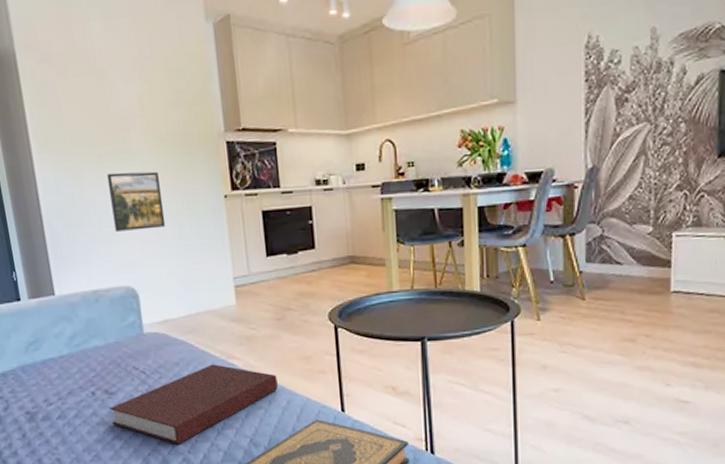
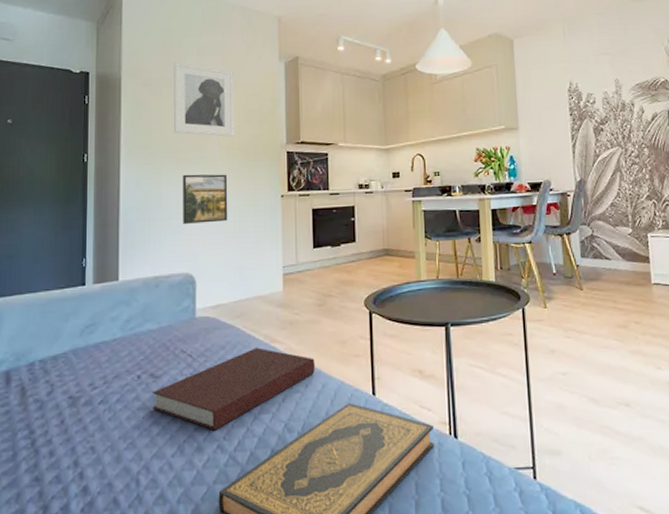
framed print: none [75,29,161,125] -> present [173,62,234,137]

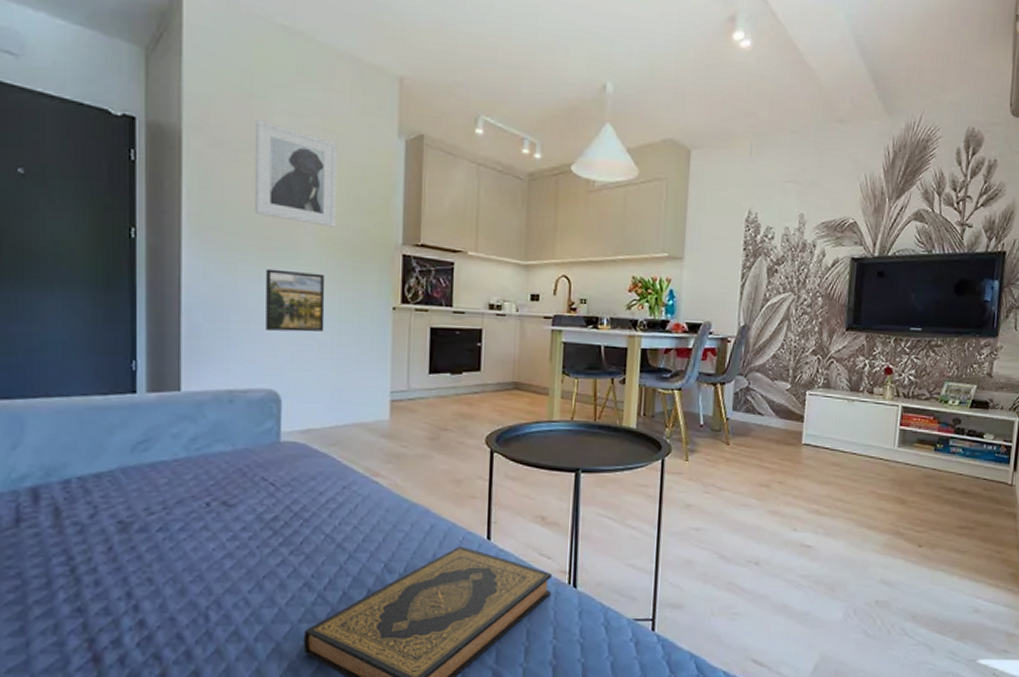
notebook: present [152,347,315,430] -> none [225,480,423,567]

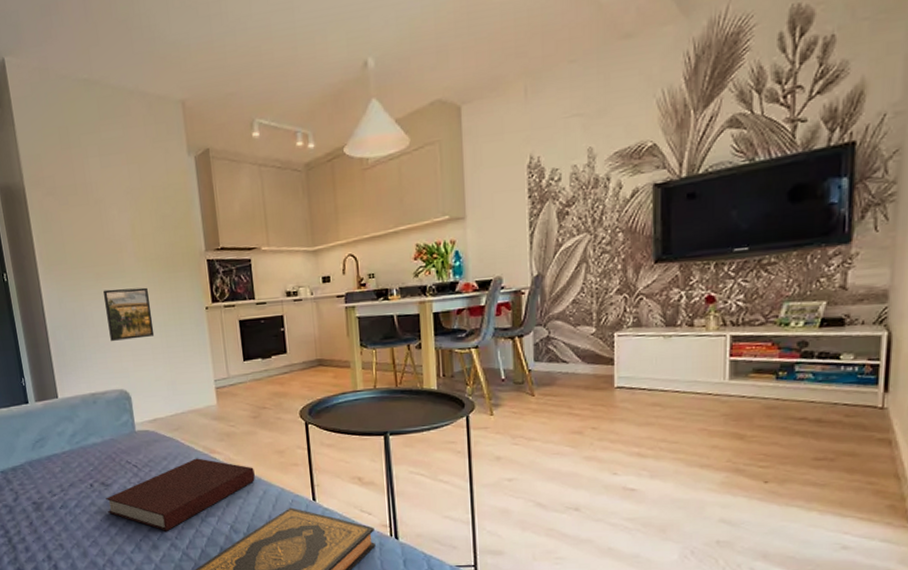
notebook: none [225,480,423,567] -> present [106,458,255,531]
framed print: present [254,120,337,227] -> none [75,165,150,247]

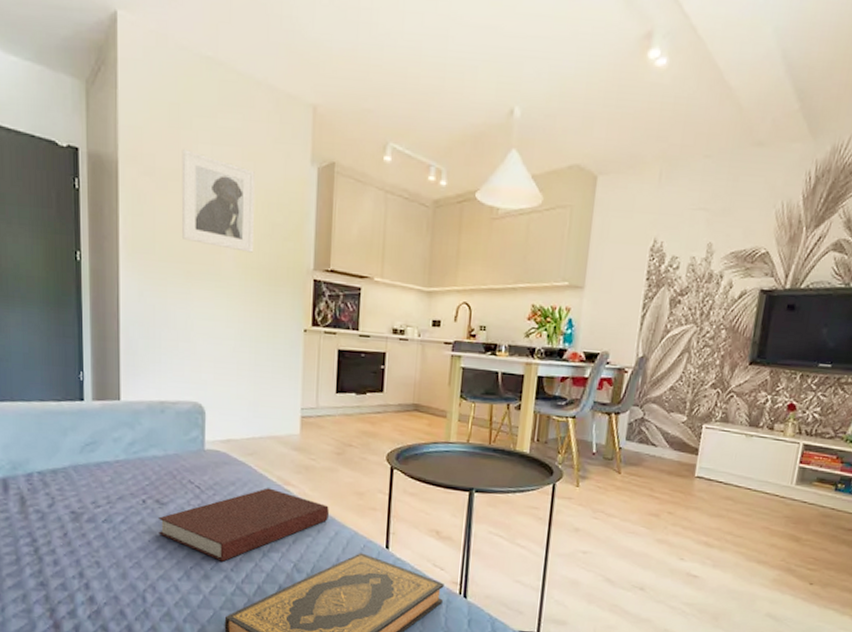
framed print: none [75,165,150,247] -> present [181,149,255,253]
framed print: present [103,287,155,341] -> none [191,291,244,351]

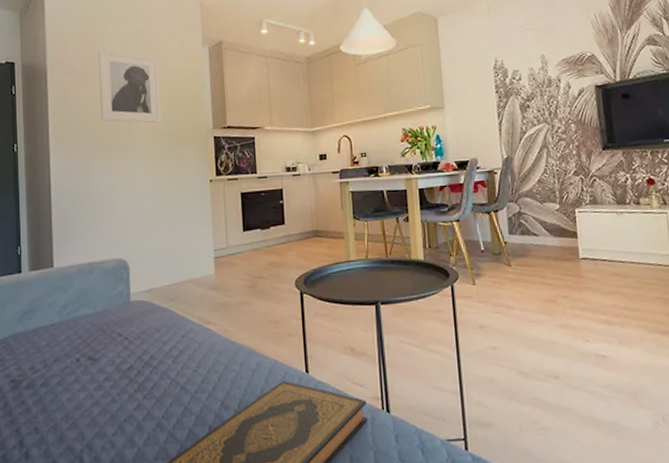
notebook: present [158,488,329,562] -> none [91,329,249,410]

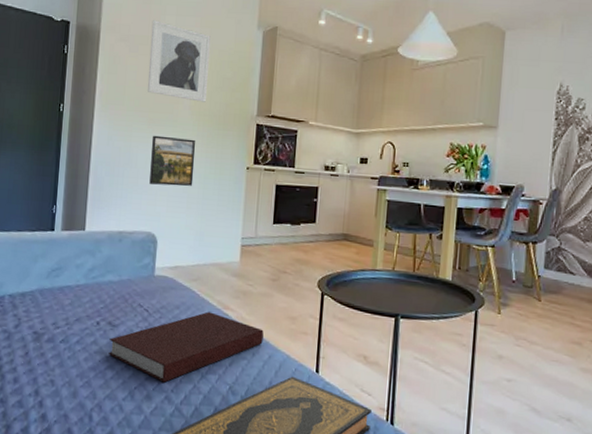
notebook: none [91,329,249,410] -> present [108,312,264,383]
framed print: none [111,160,158,211] -> present [149,135,196,187]

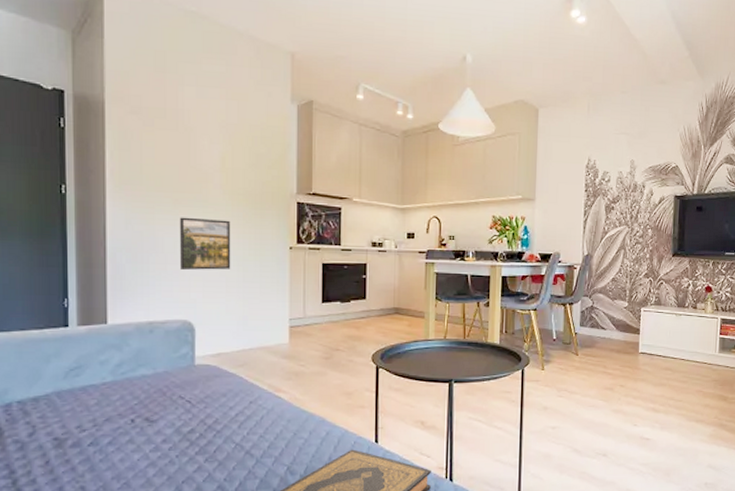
notebook: present [108,312,264,383] -> none [148,396,319,472]
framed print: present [148,20,211,102] -> none [168,91,239,180]

